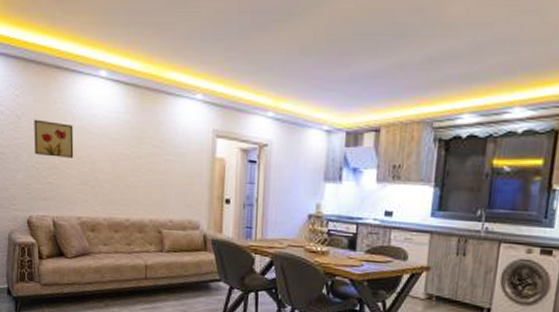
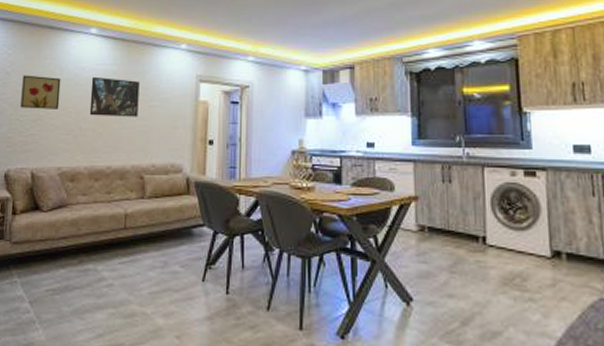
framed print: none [104,125,154,171] -> present [89,76,140,117]

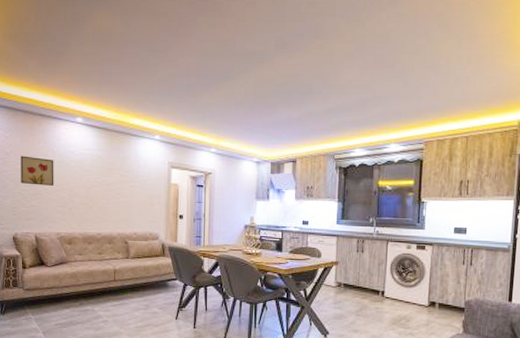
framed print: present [89,76,140,117] -> none [80,159,121,195]

